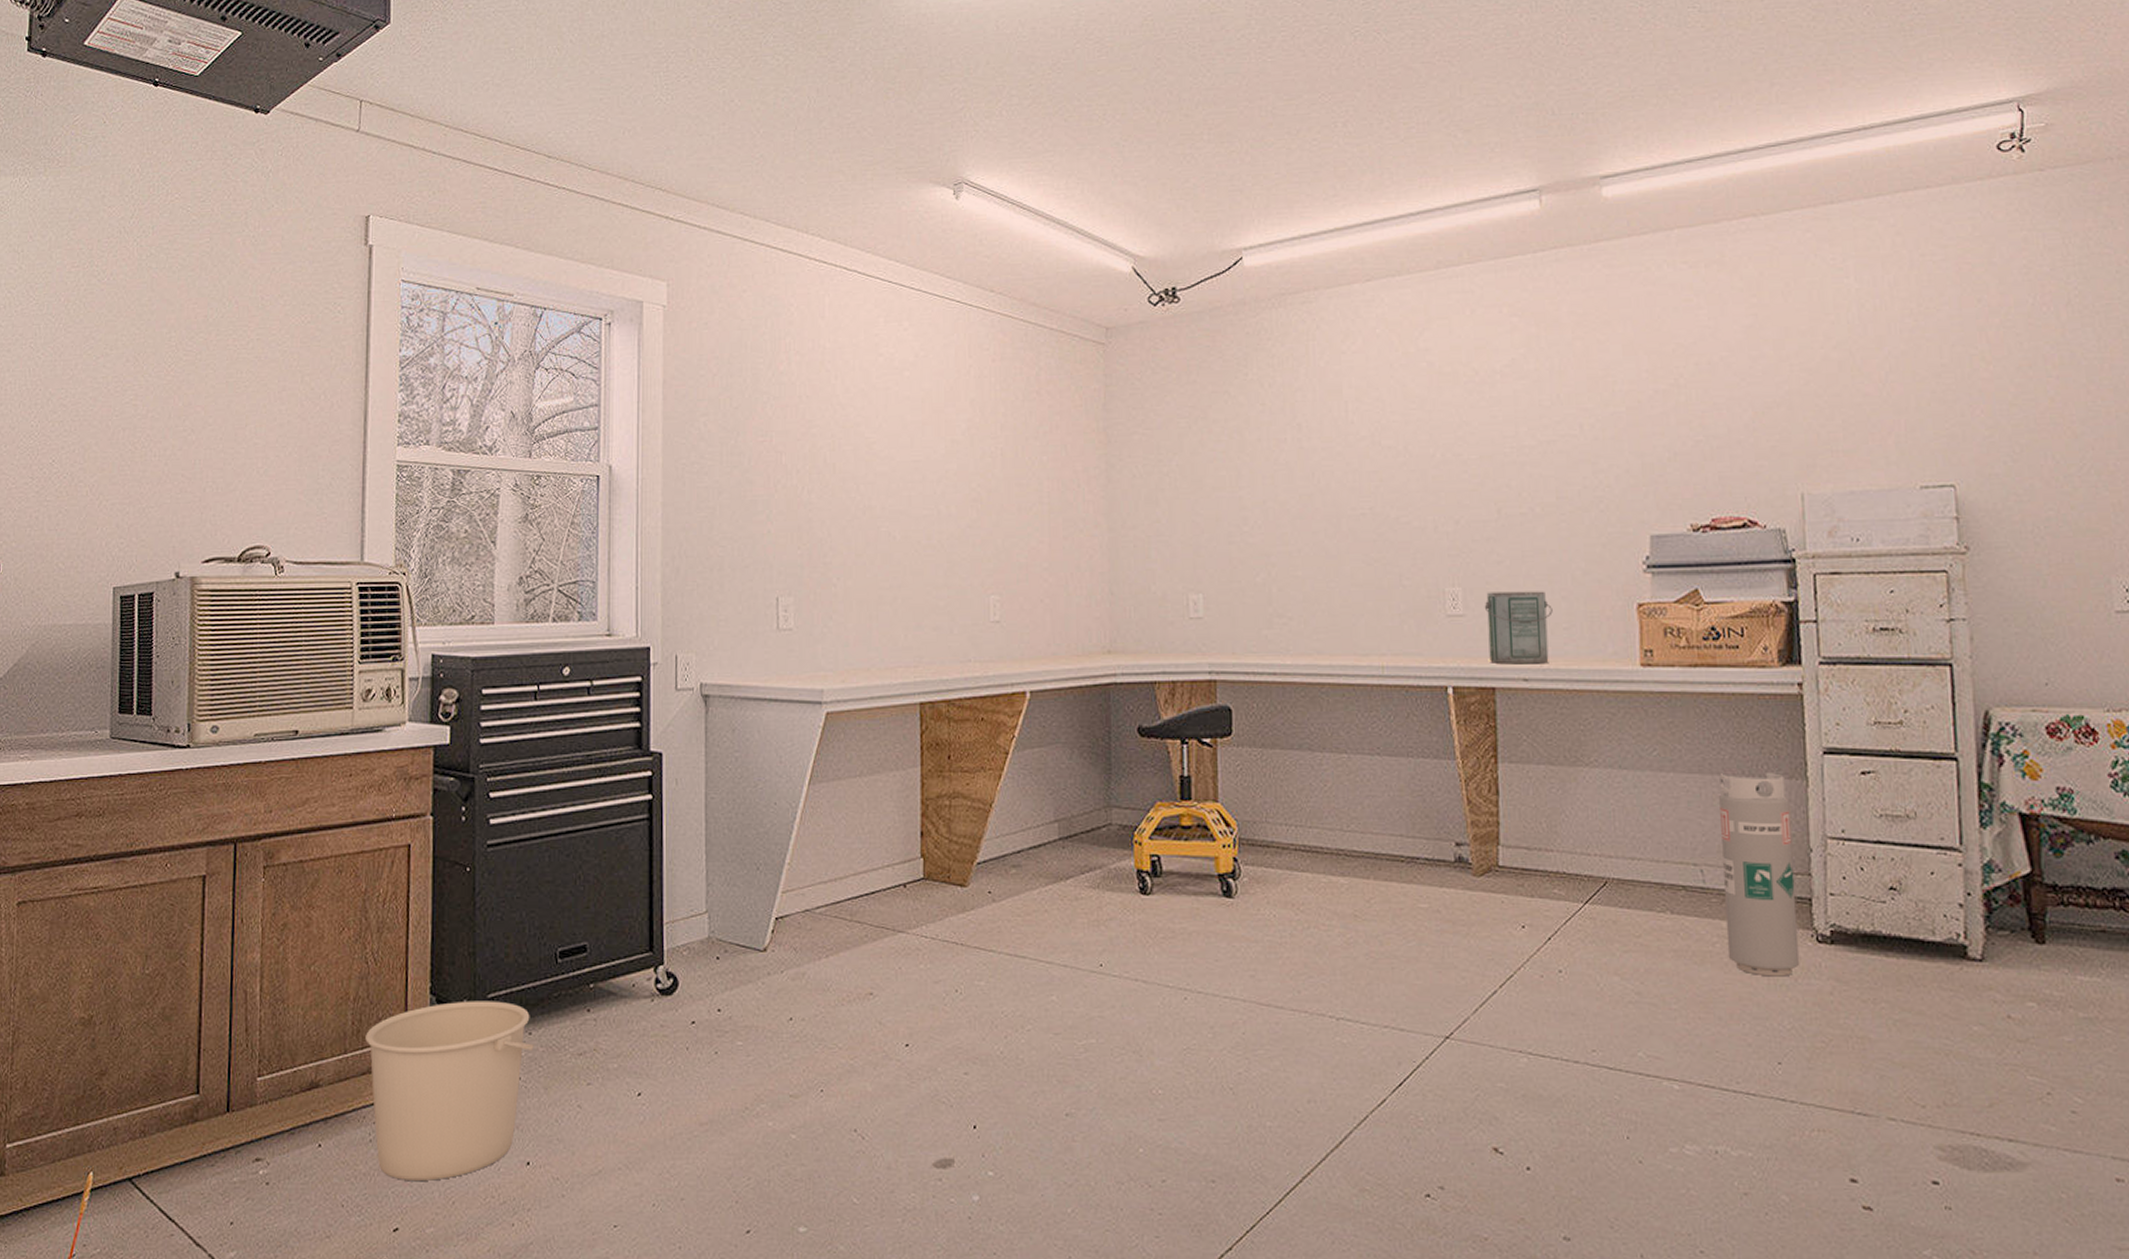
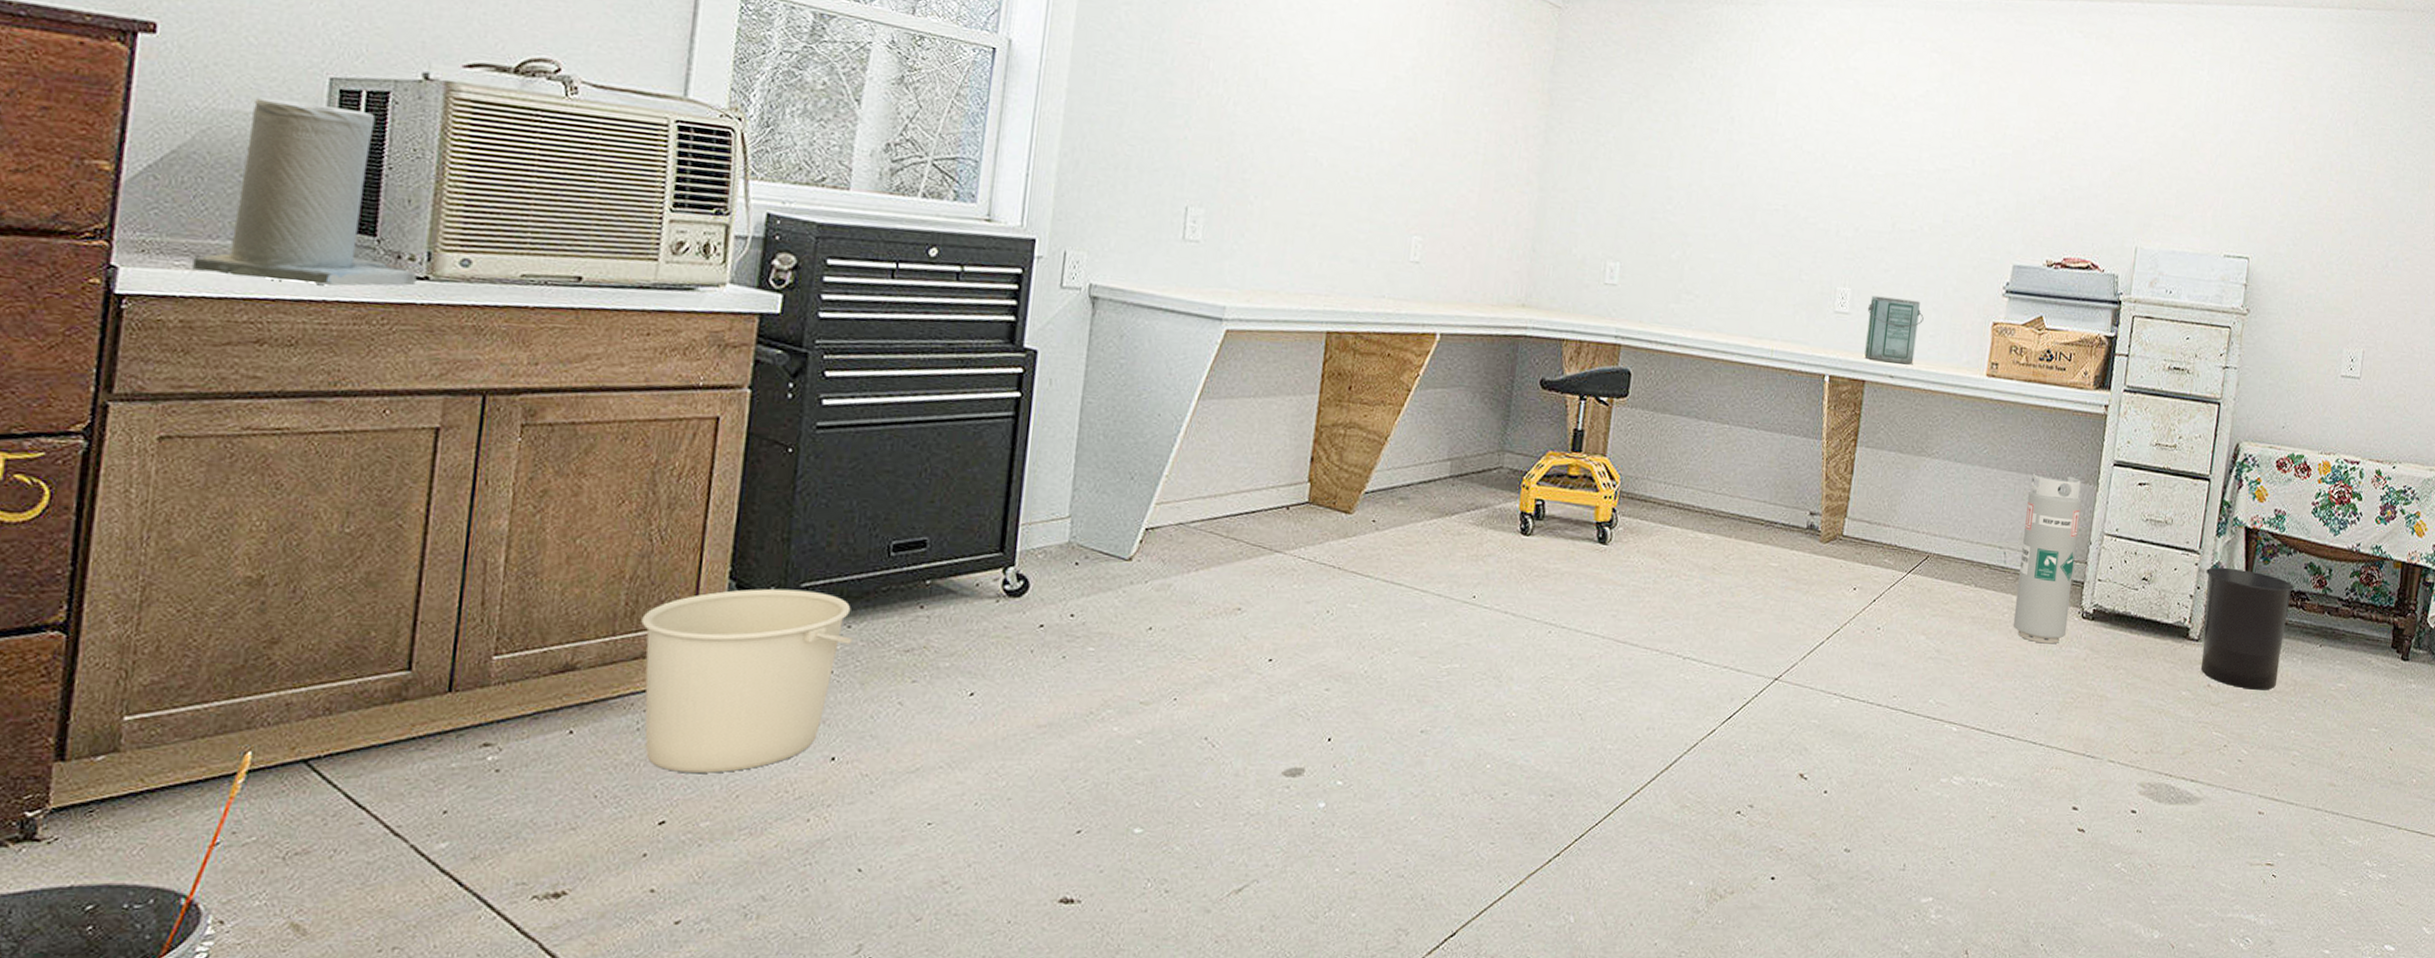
paper towel: none [32,610,182,762] -> present [192,97,417,287]
waste bin: none [1974,866,2107,1019] -> present [2200,567,2295,691]

